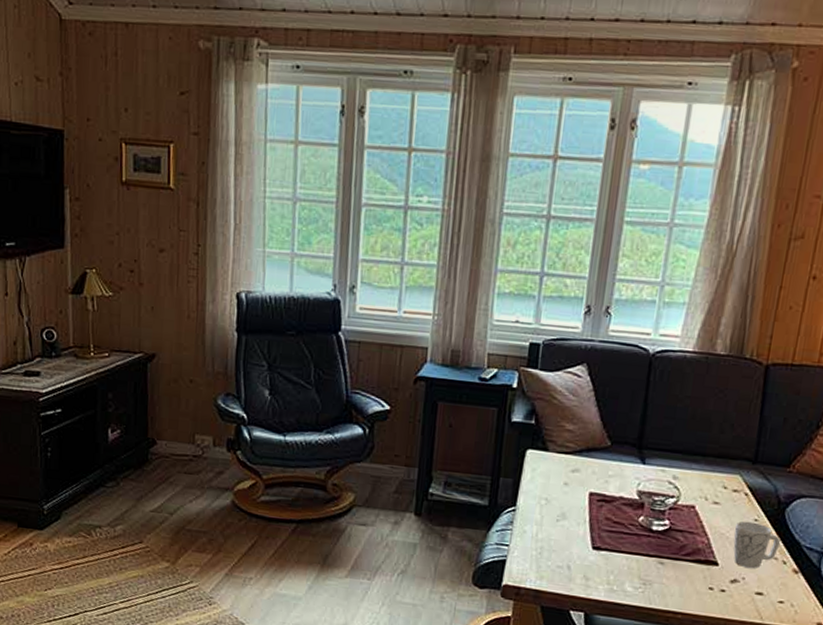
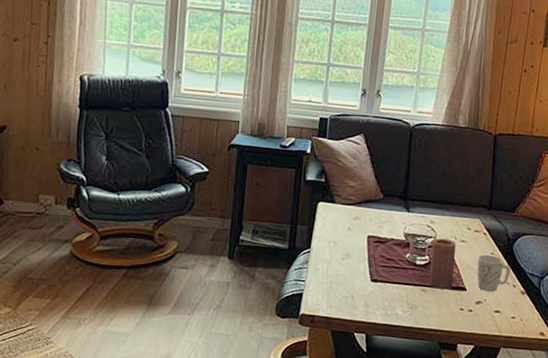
candle: none [668,498,707,564] -> present [429,238,456,290]

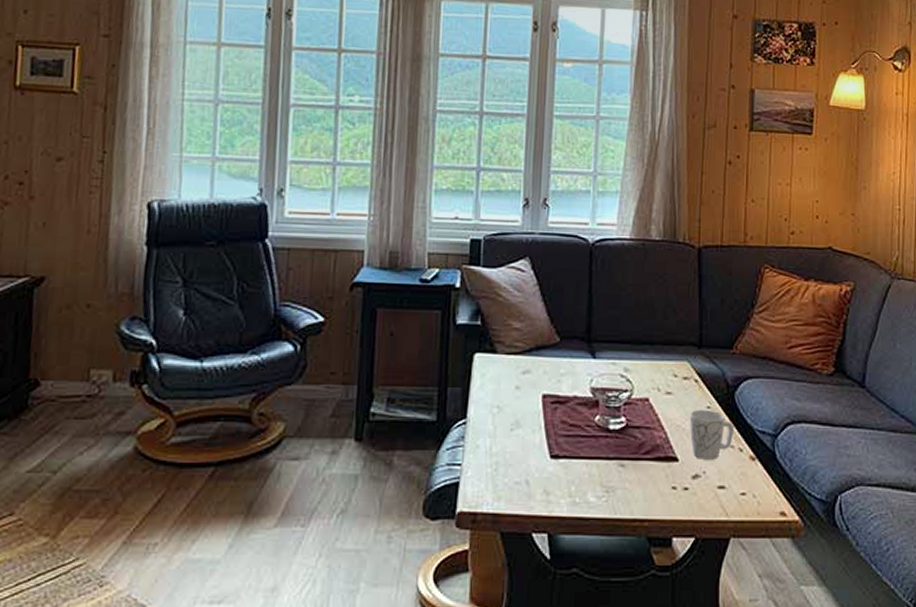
candle: present [429,238,456,290] -> none [628,391,661,462]

